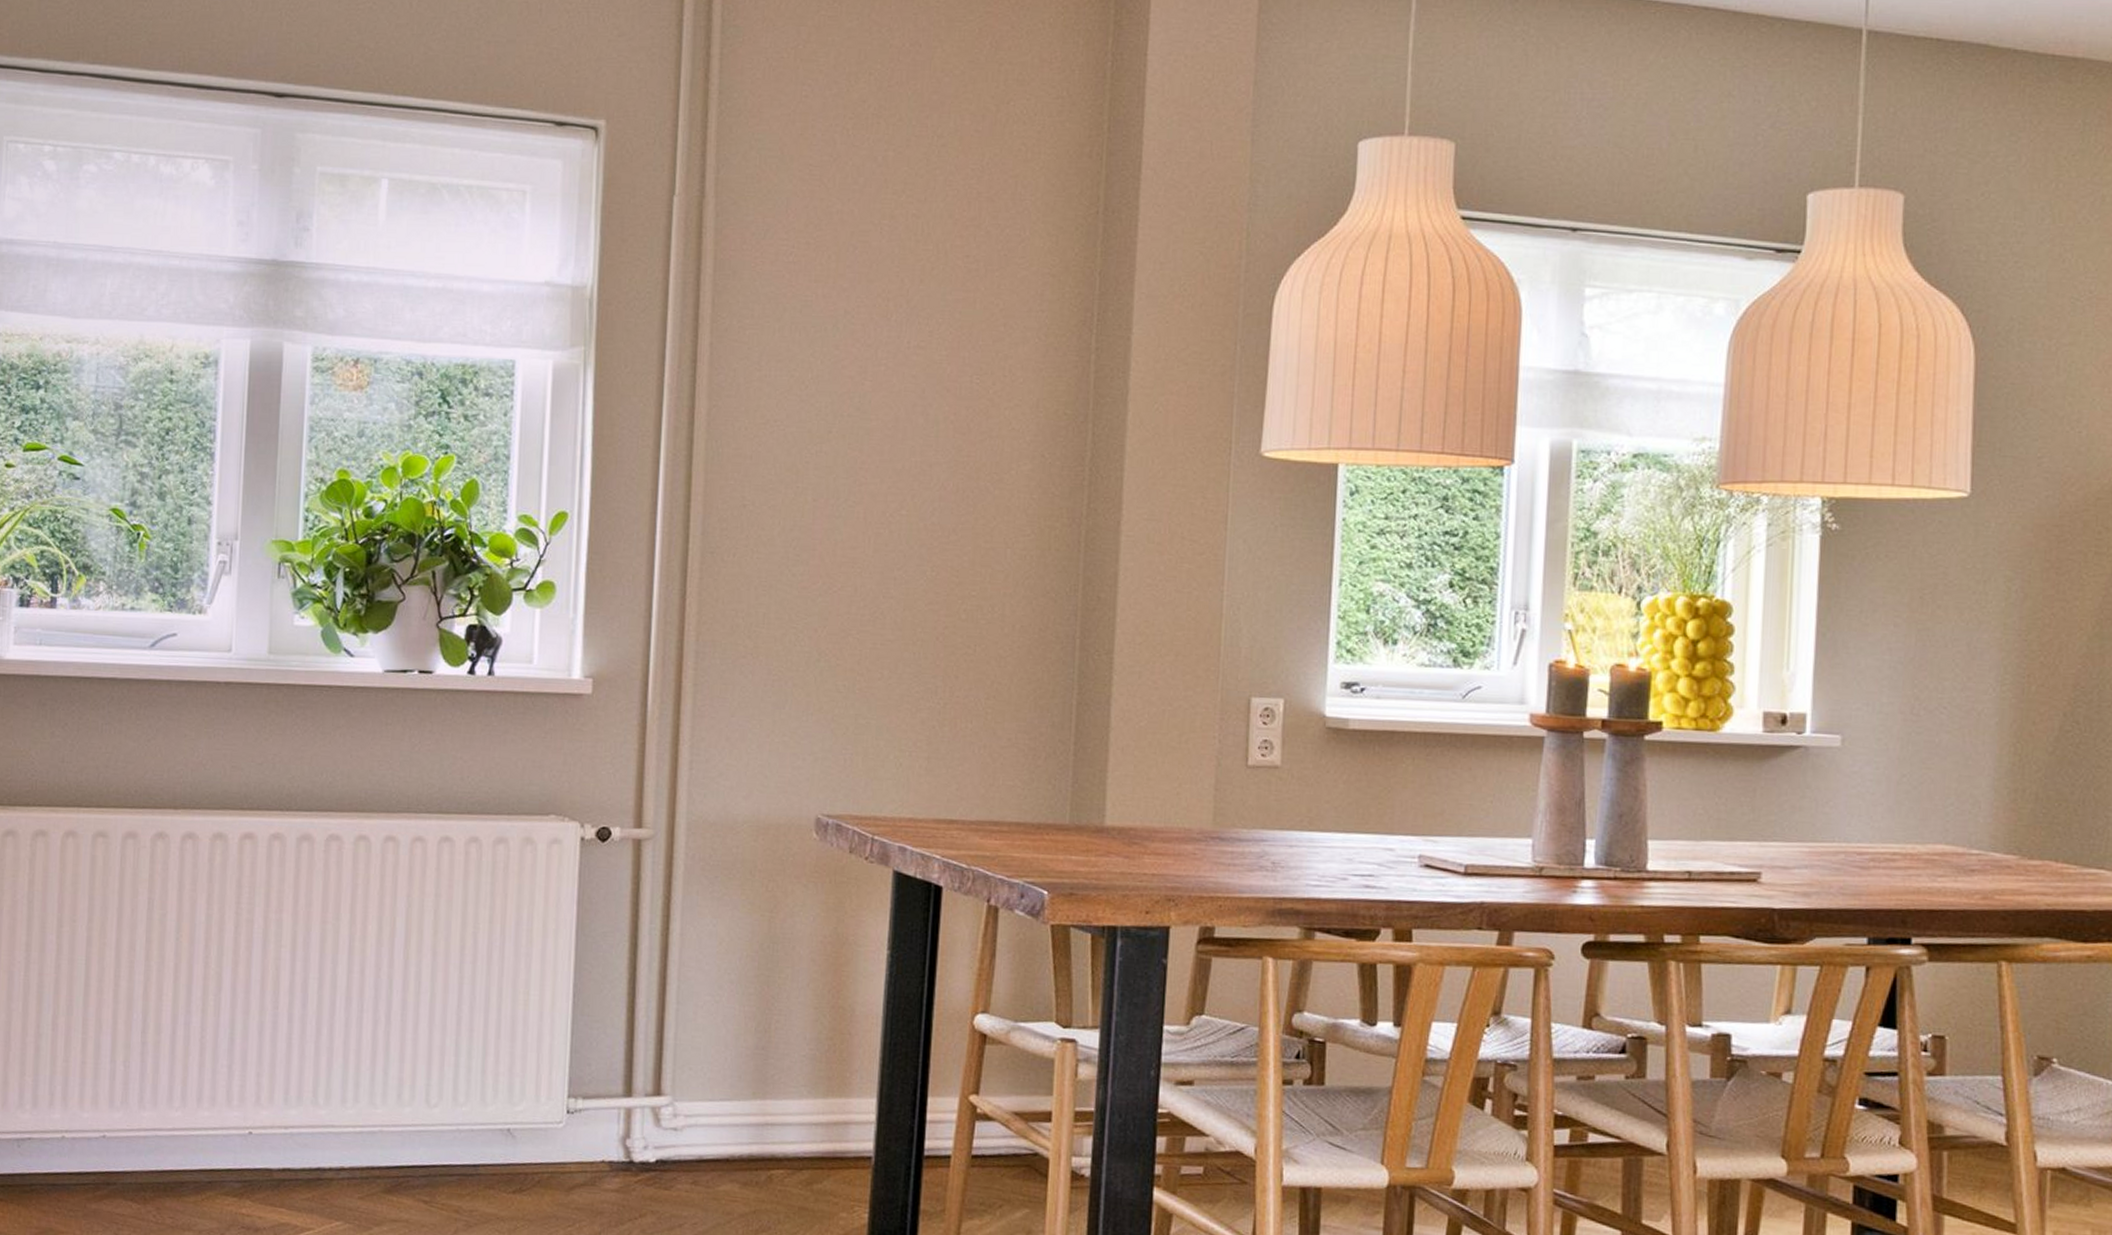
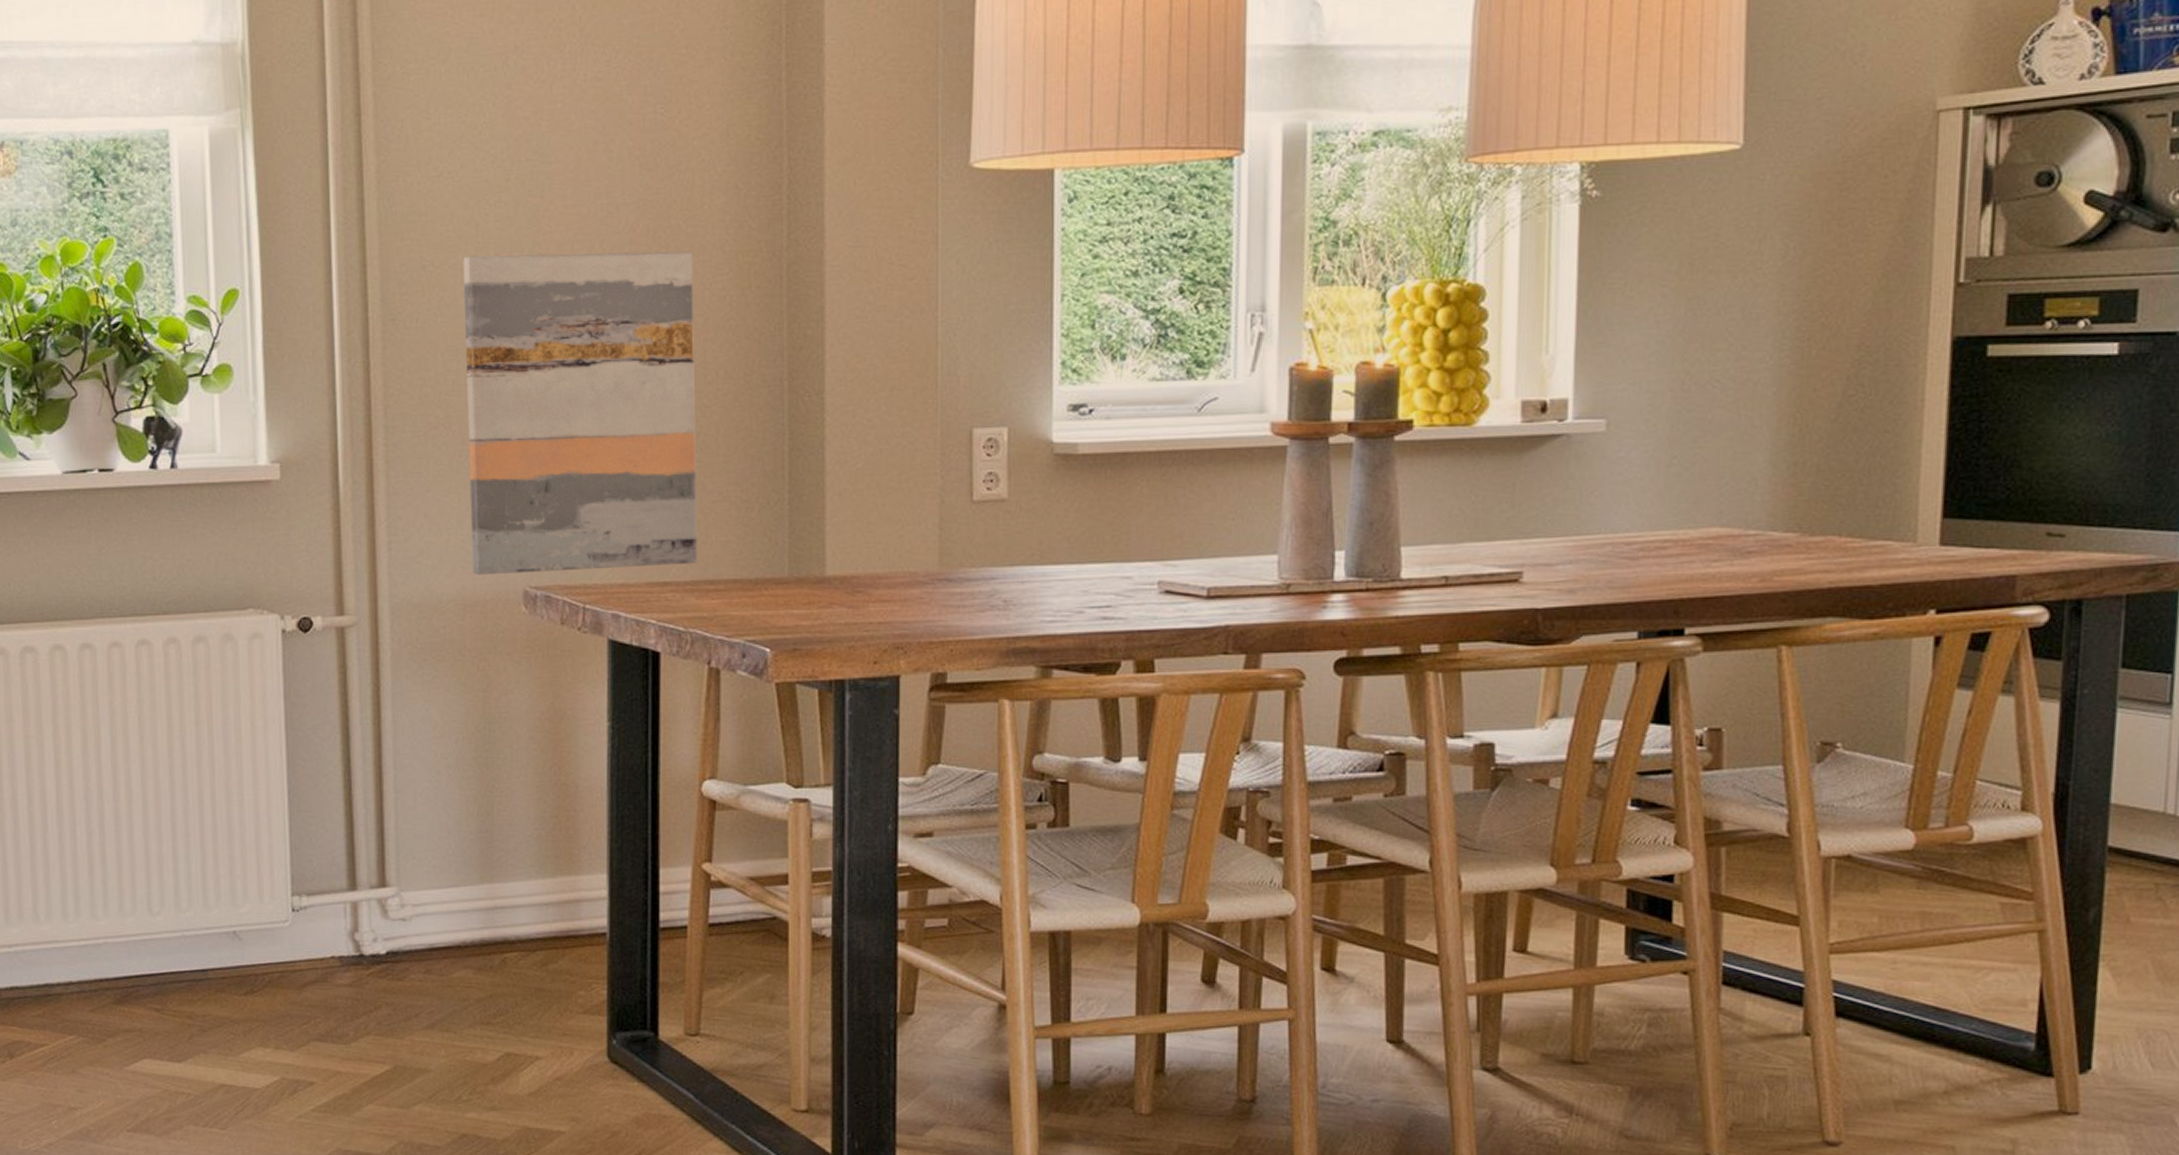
wall art: none [769,499,998,805] -> present [462,251,698,576]

